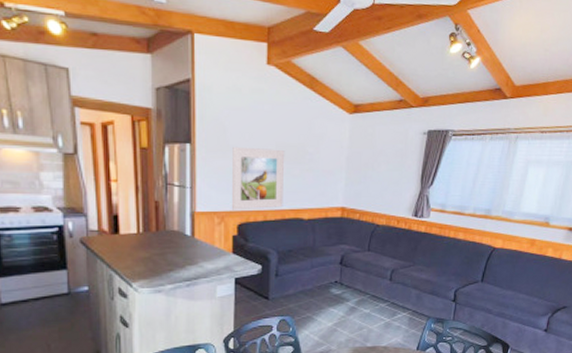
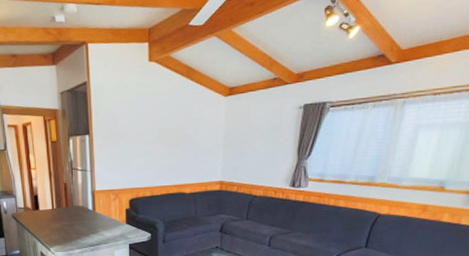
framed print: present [232,146,285,210] -> none [123,134,168,188]

